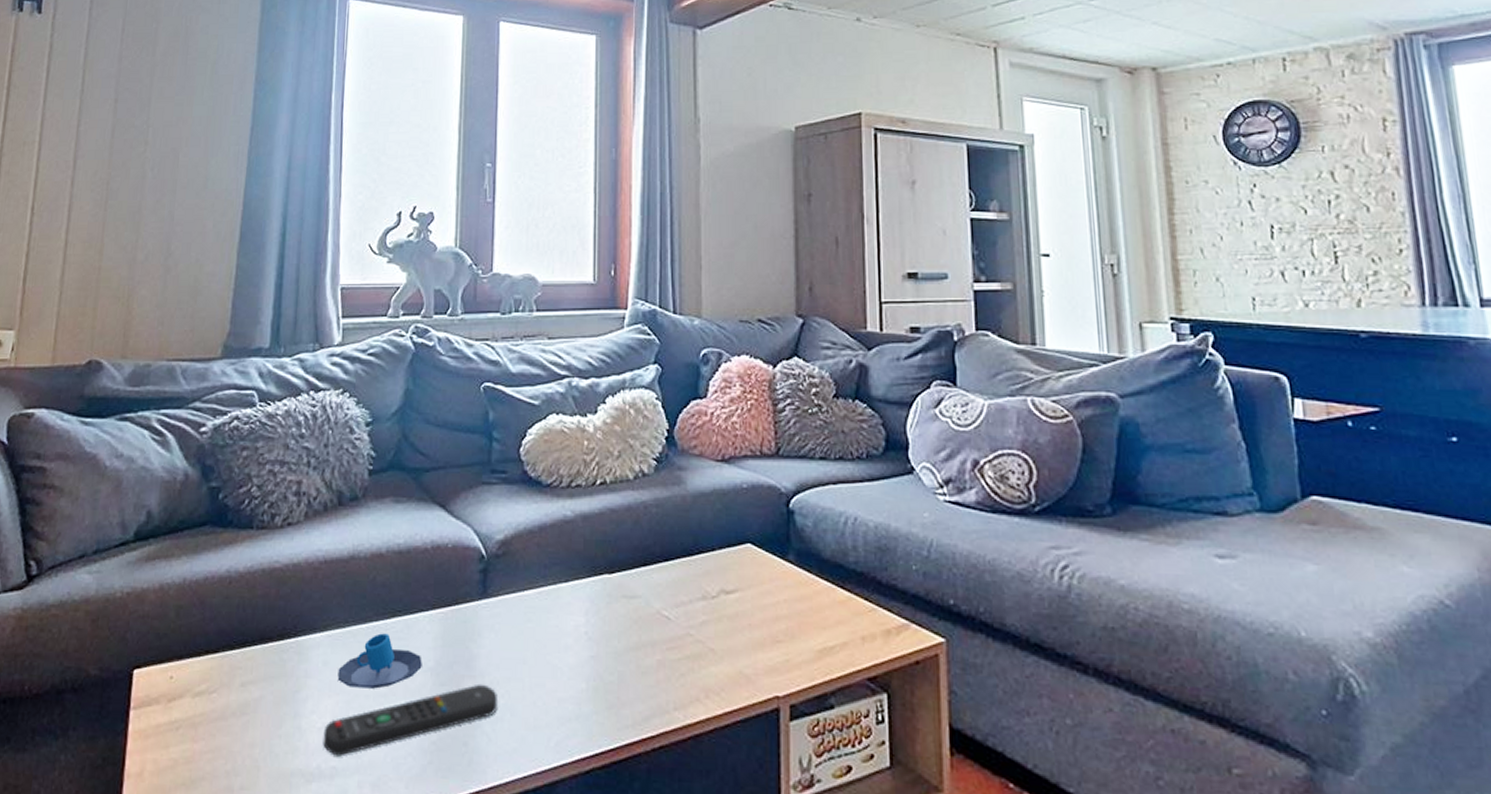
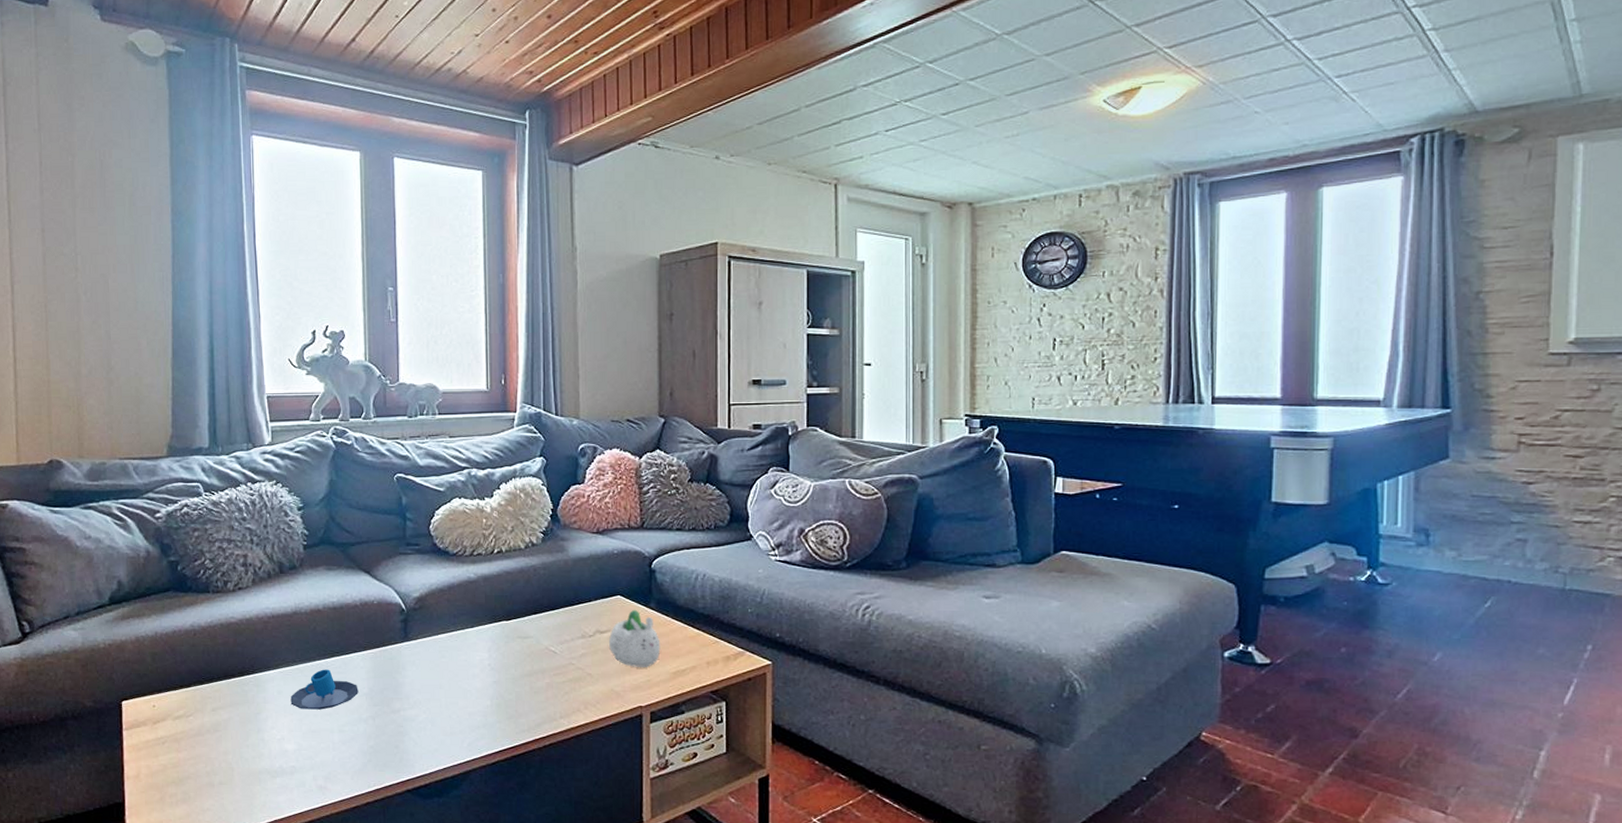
remote control: present [323,683,497,756] -> none [282,704,420,759]
succulent planter: none [735,562,802,642] -> present [608,609,661,667]

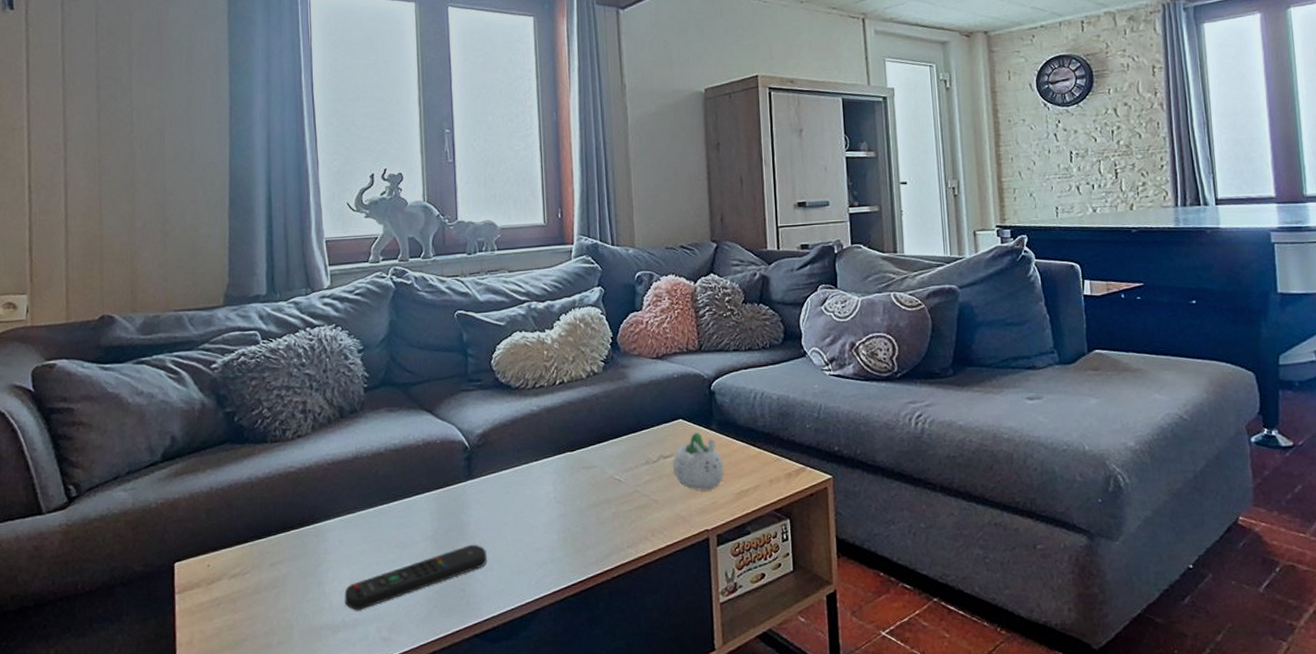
remote control: none [282,704,420,759] -> present [344,544,487,611]
mug: present [290,669,359,710] -> none [352,514,423,558]

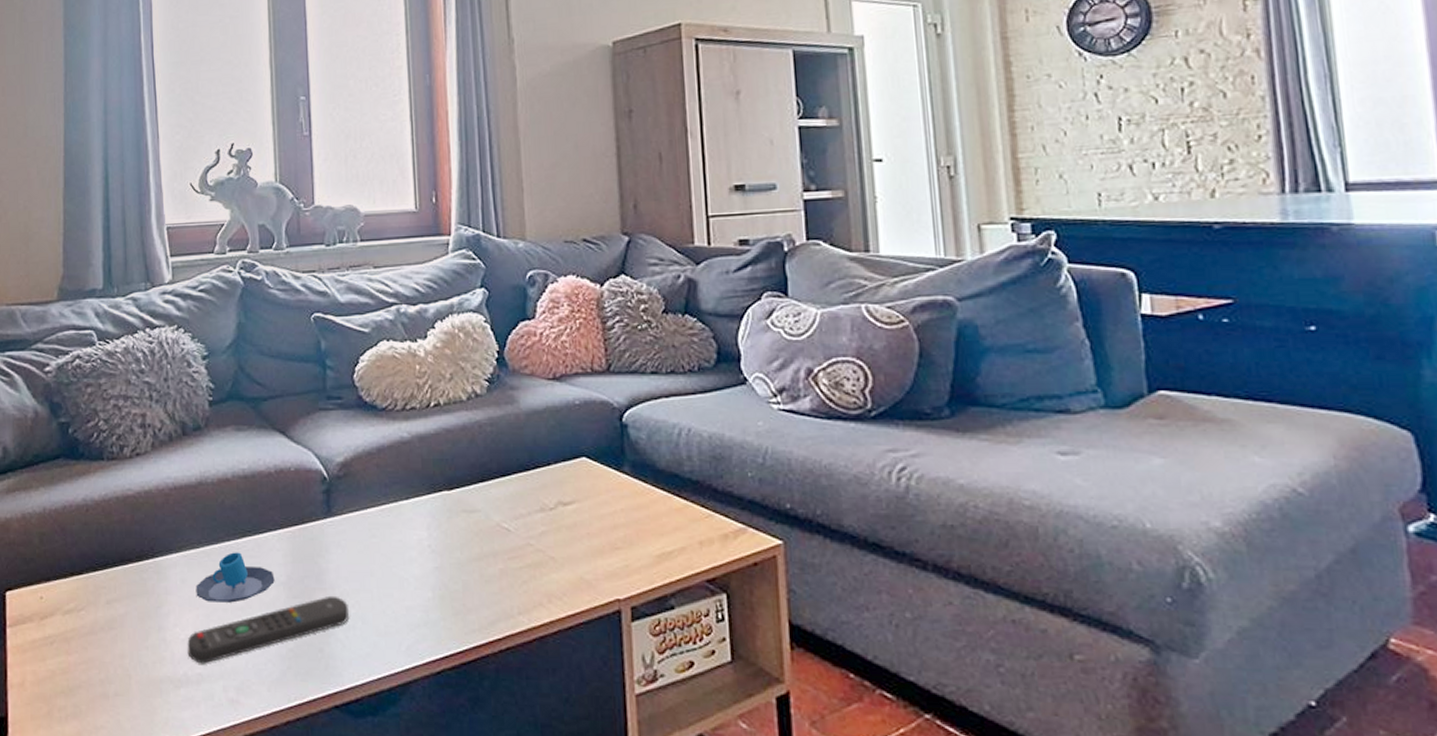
mug: none [352,514,423,558] -> present [196,552,275,603]
succulent planter: present [672,432,724,490] -> none [573,474,640,549]

